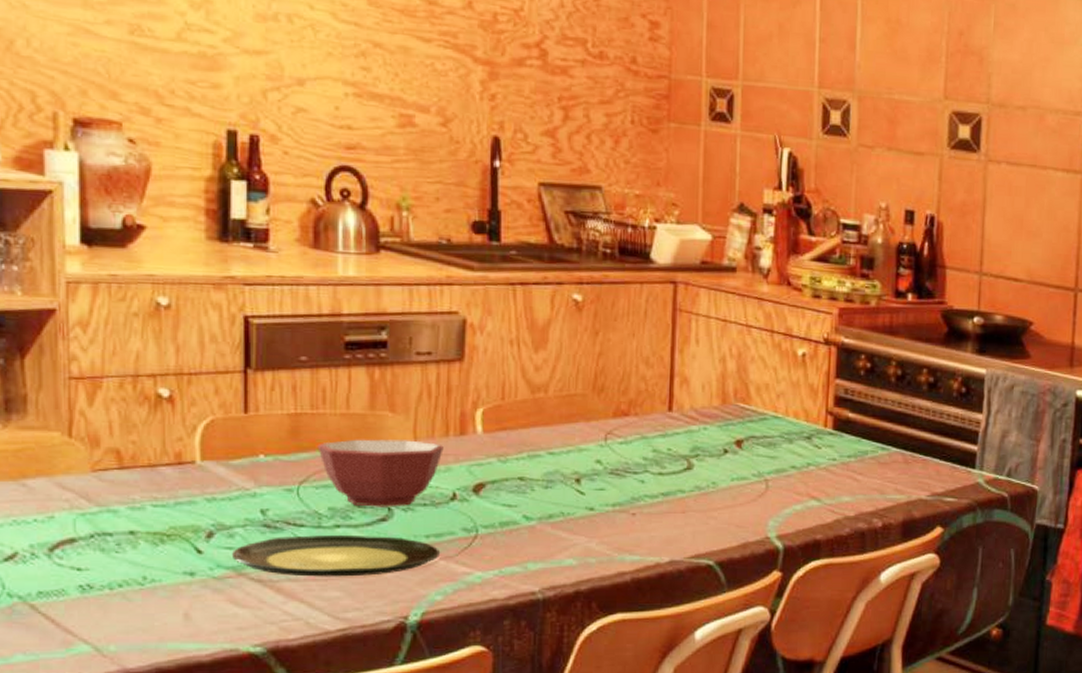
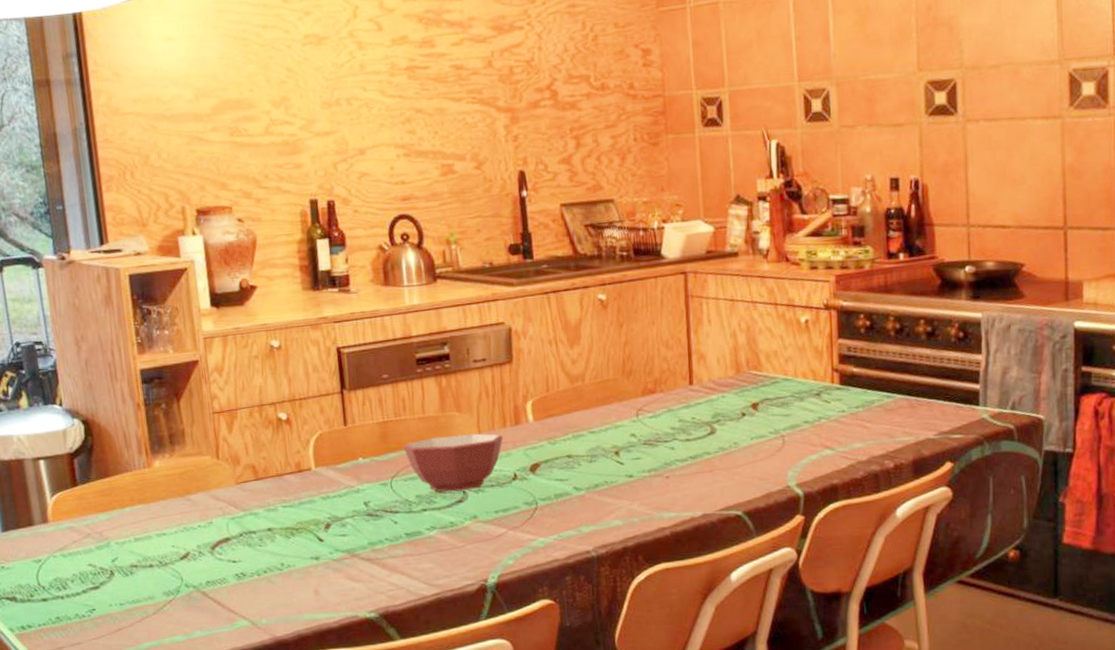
plate: present [231,534,441,577] -> none [345,514,509,554]

